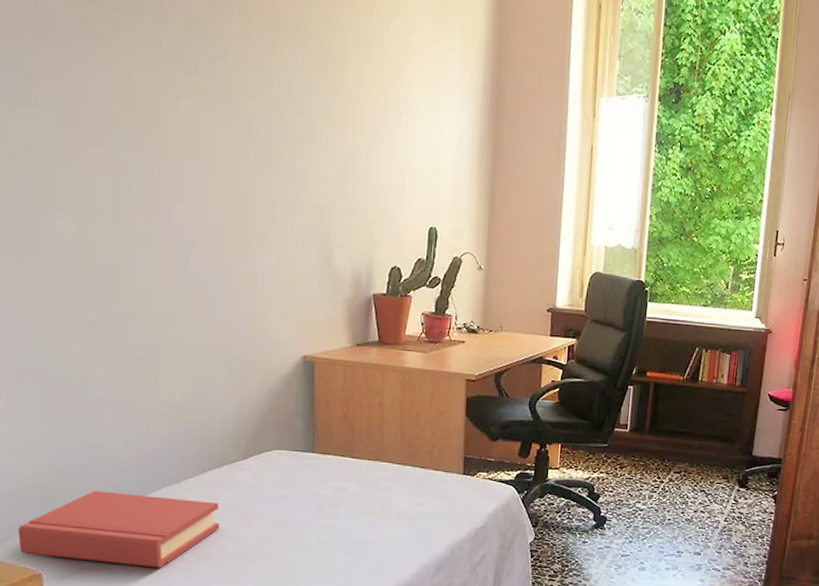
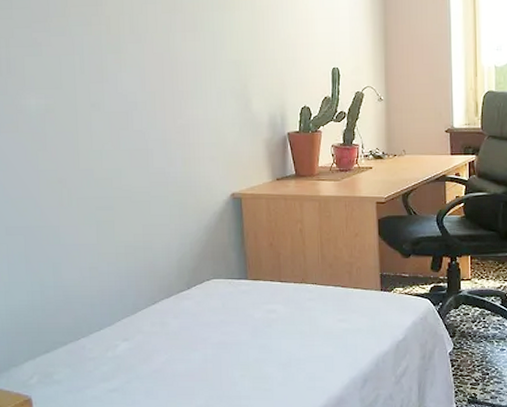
hardback book: present [18,491,220,569] -> none [11,325,171,391]

